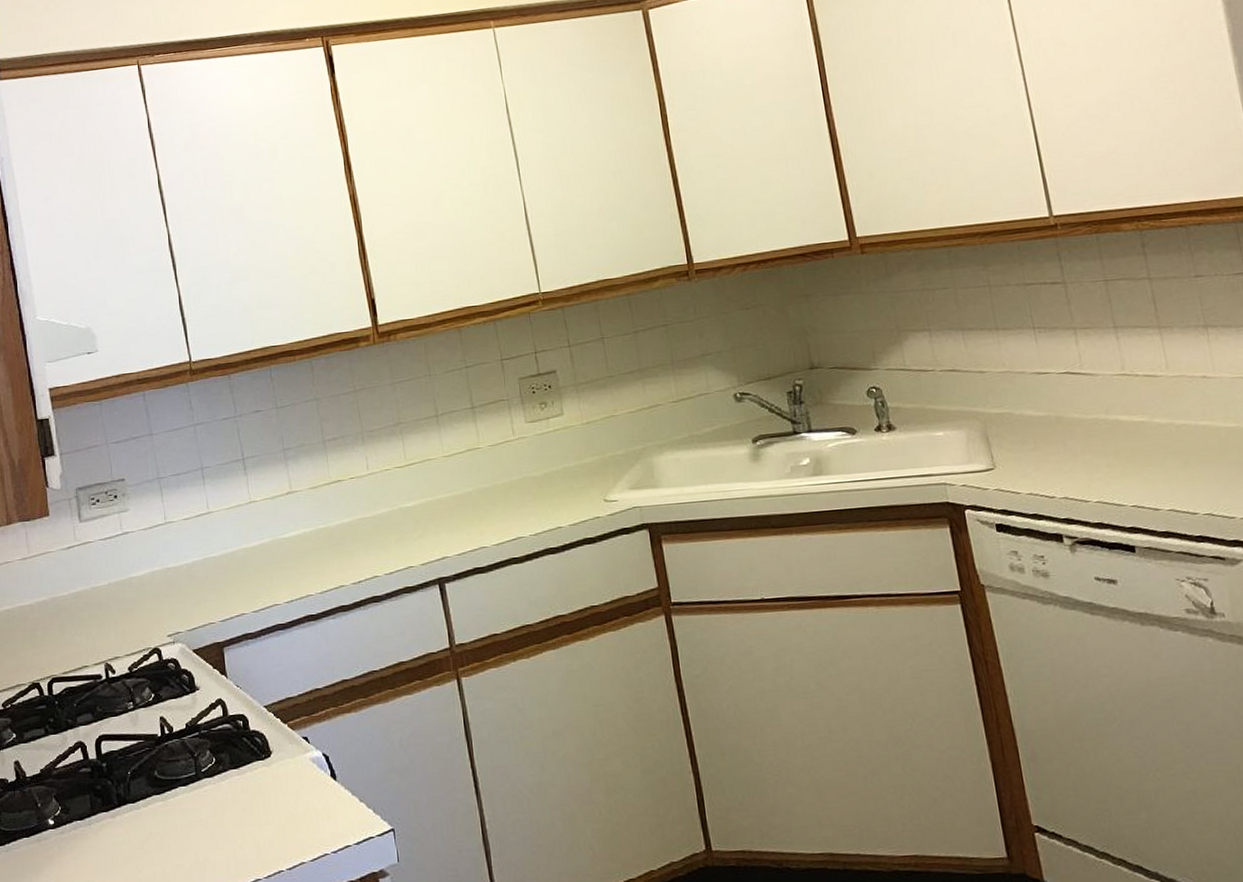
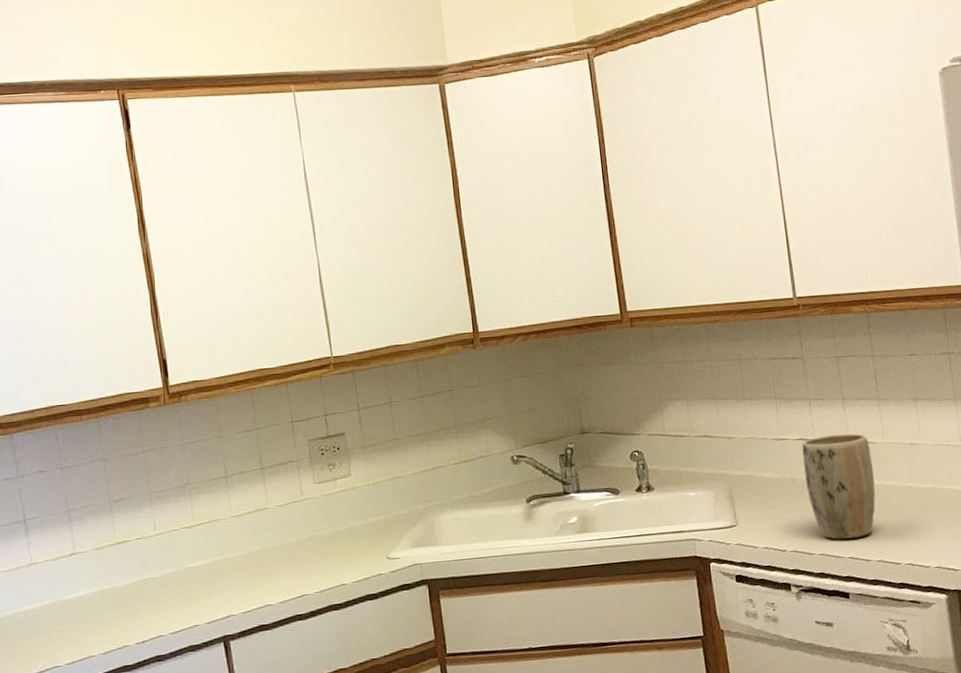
plant pot: none [1068,365,1162,486] -> present [802,433,876,540]

